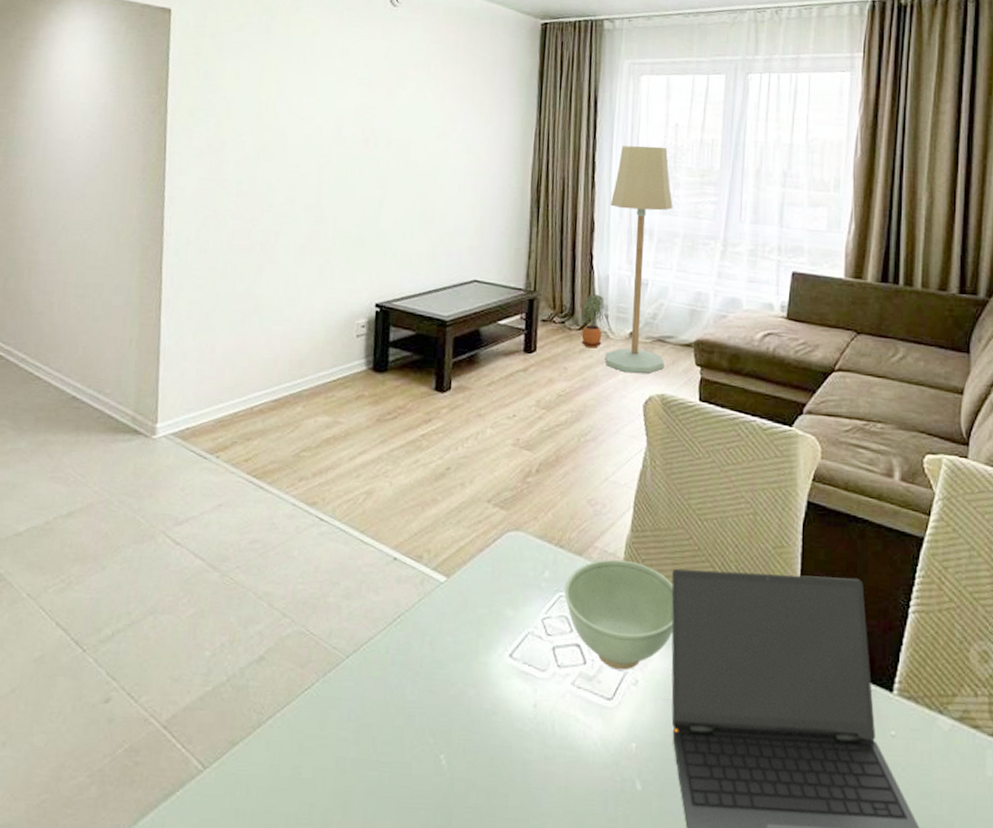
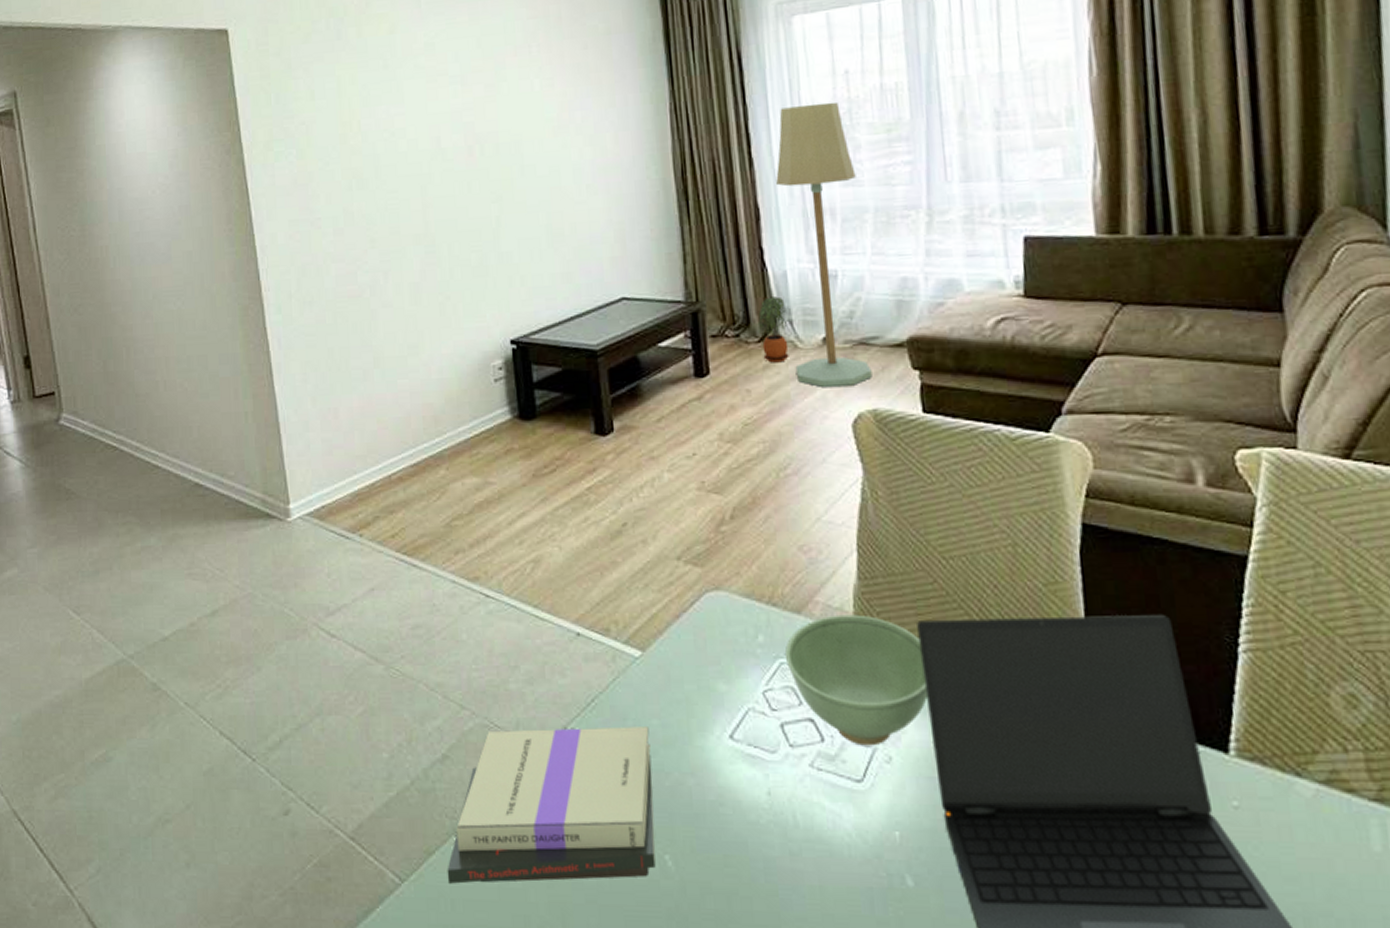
books: none [246,637,443,774] -> present [447,726,656,884]

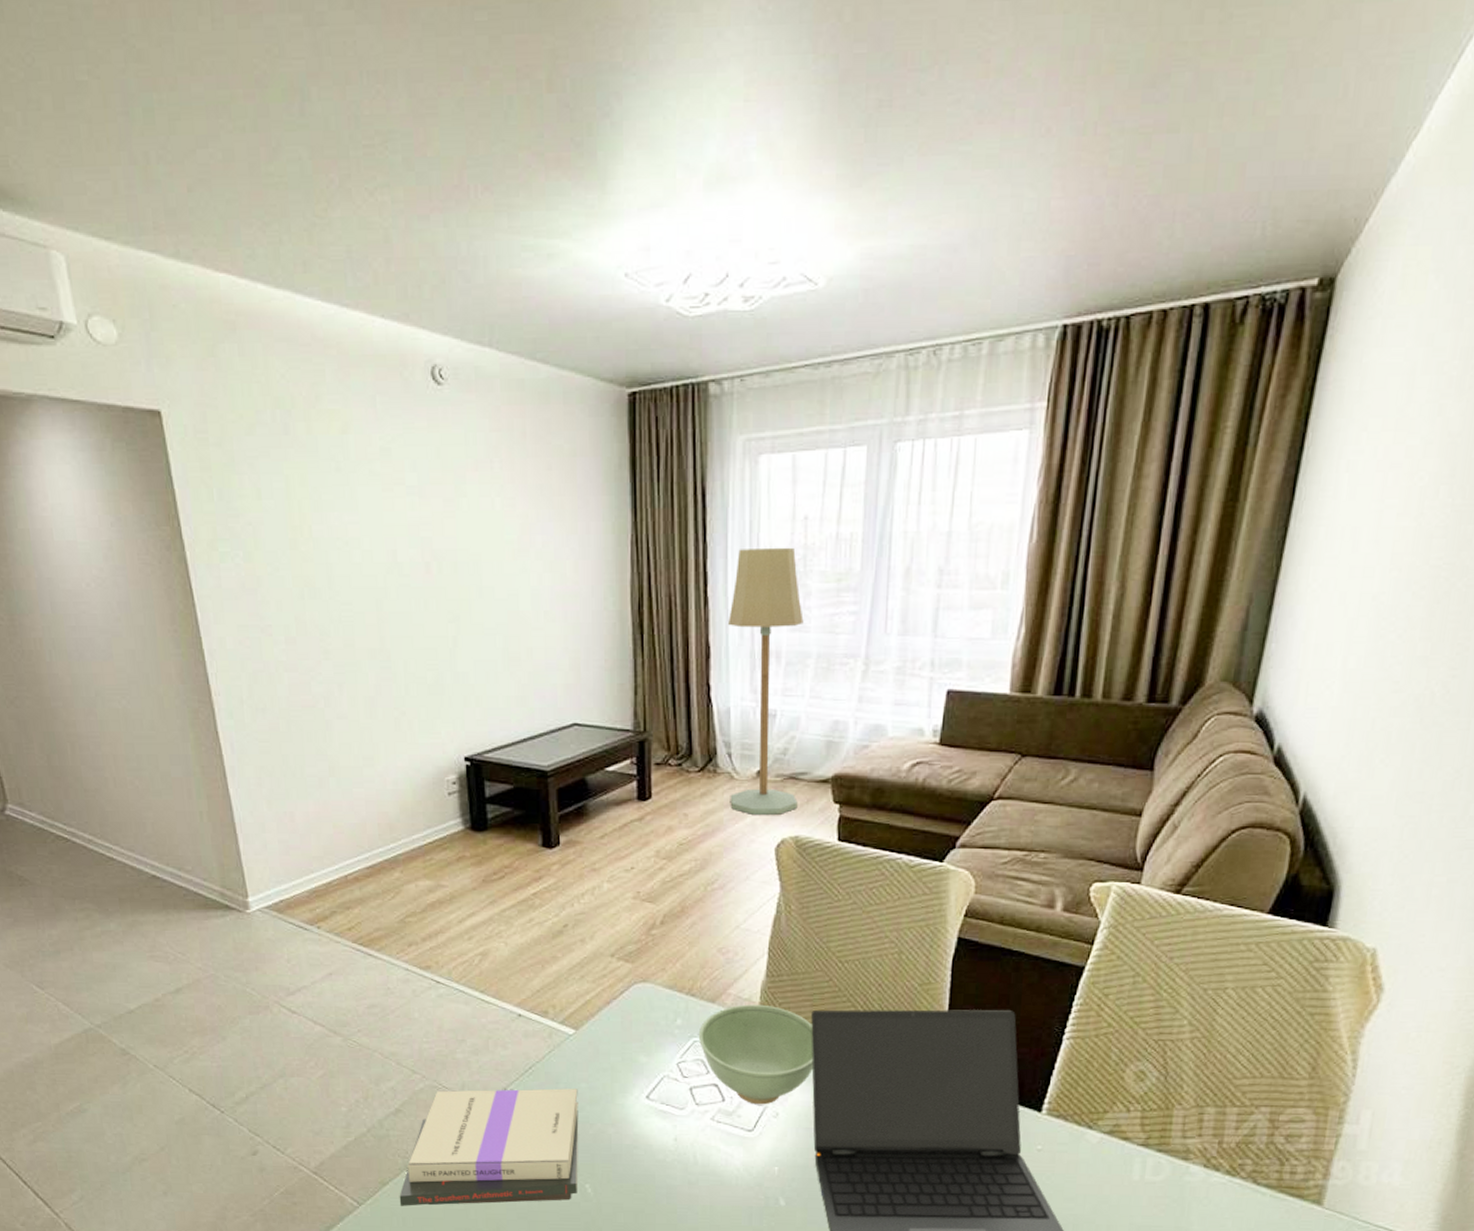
potted plant: present [758,296,789,363] -> none [699,731,726,791]

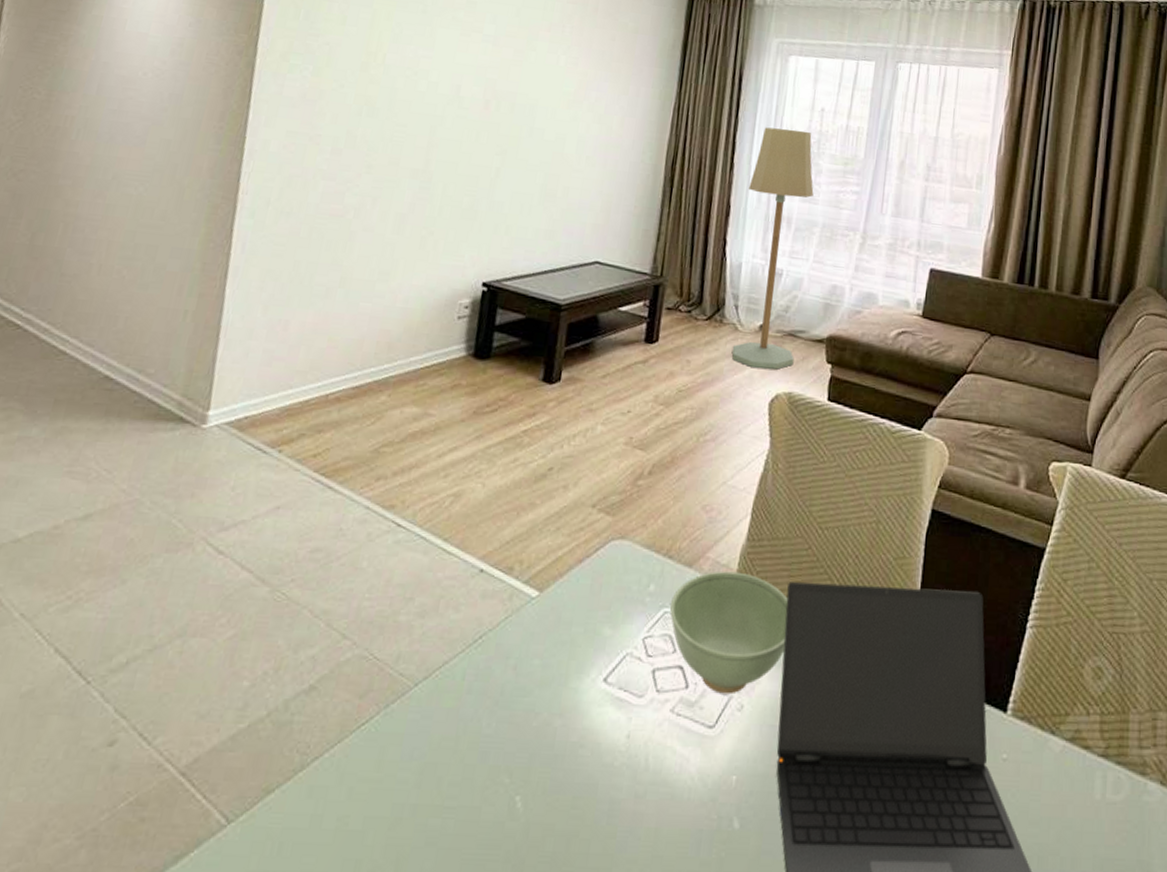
books: present [399,1088,579,1206] -> none [280,662,529,826]

